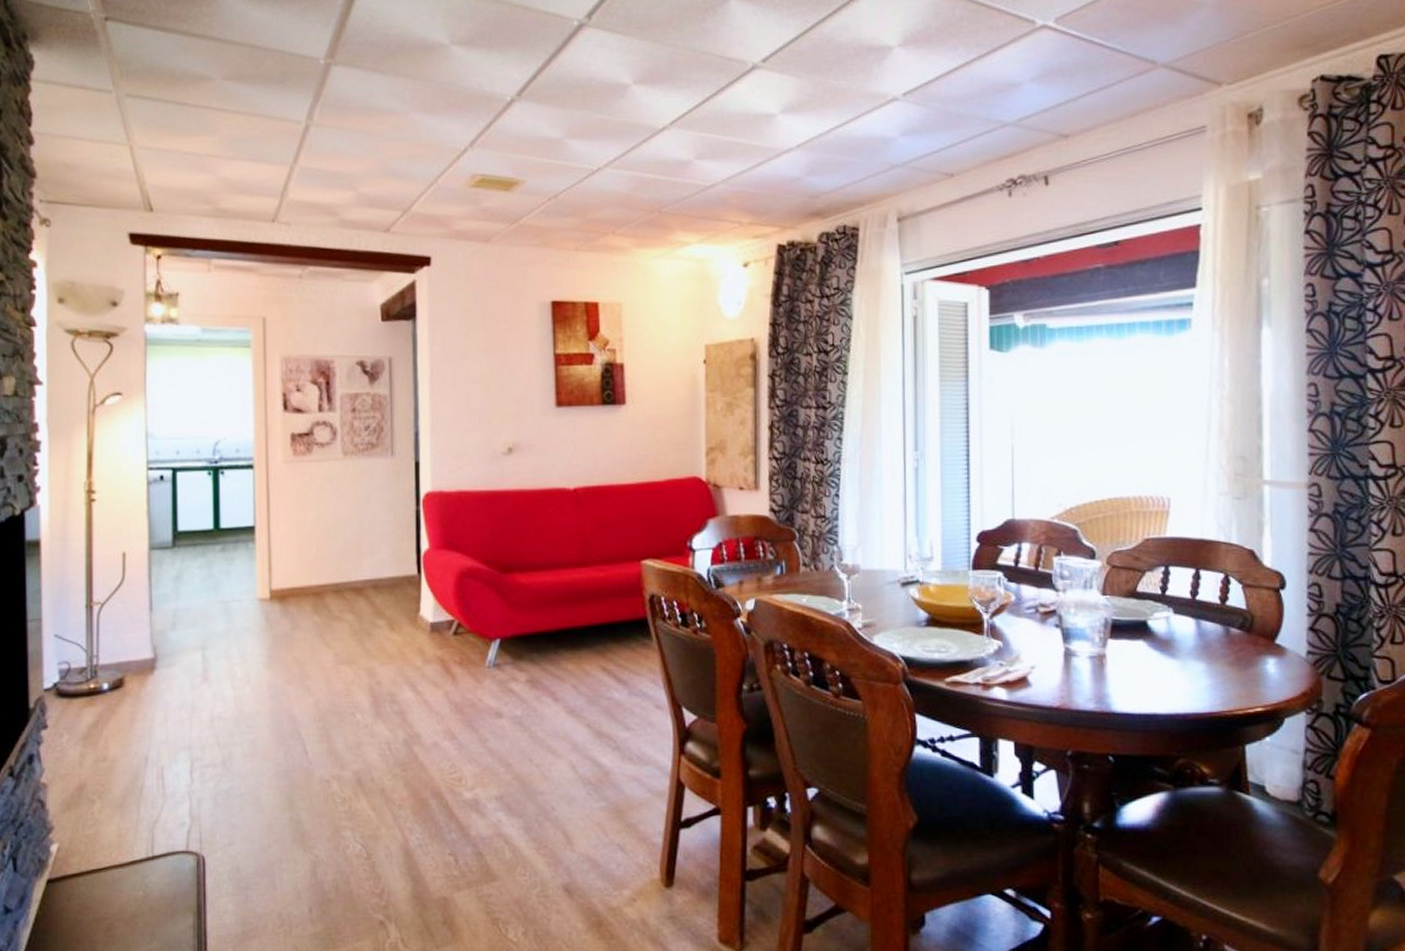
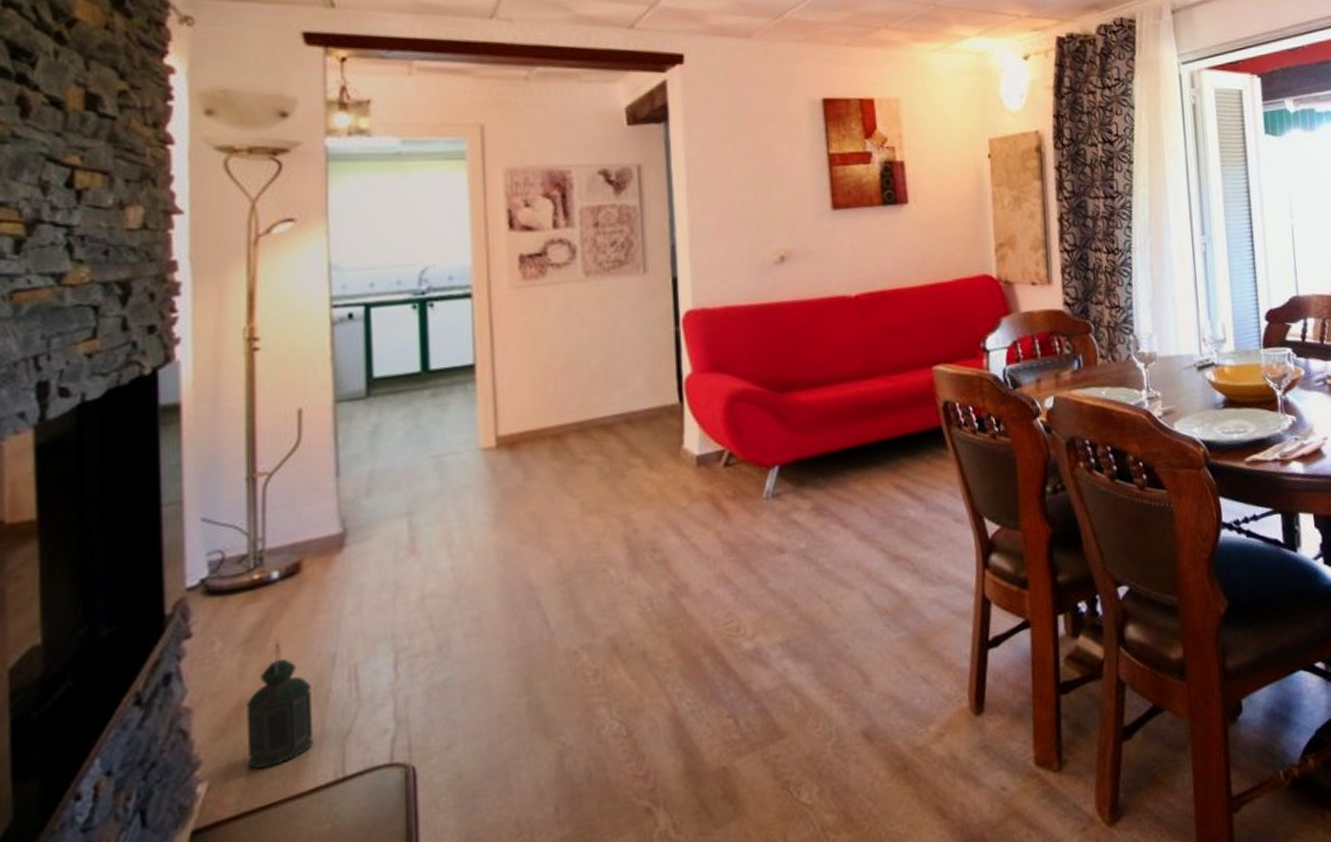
lantern: none [85,740,132,839] -> present [246,641,314,769]

